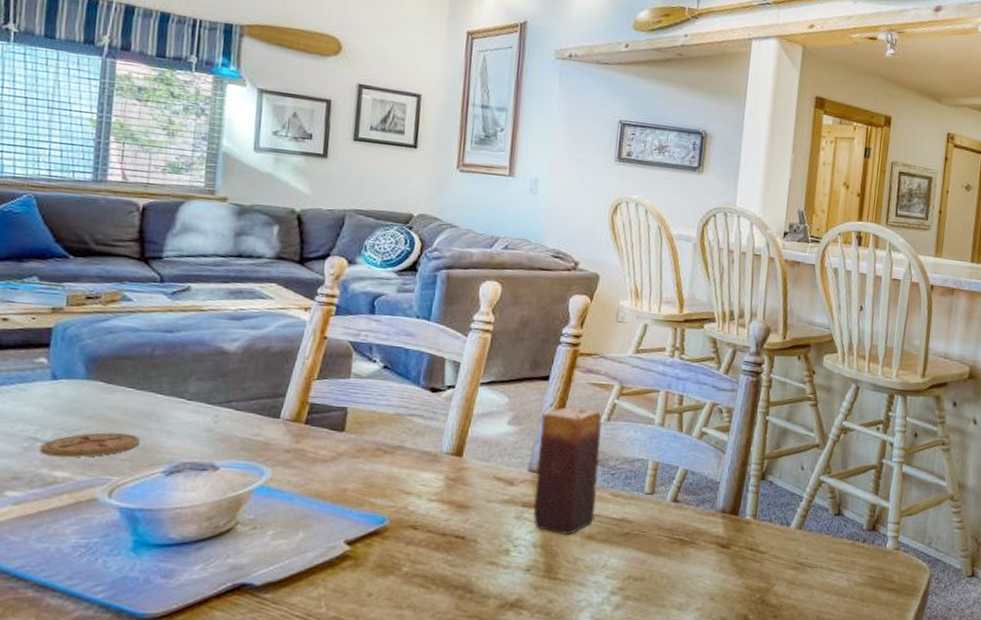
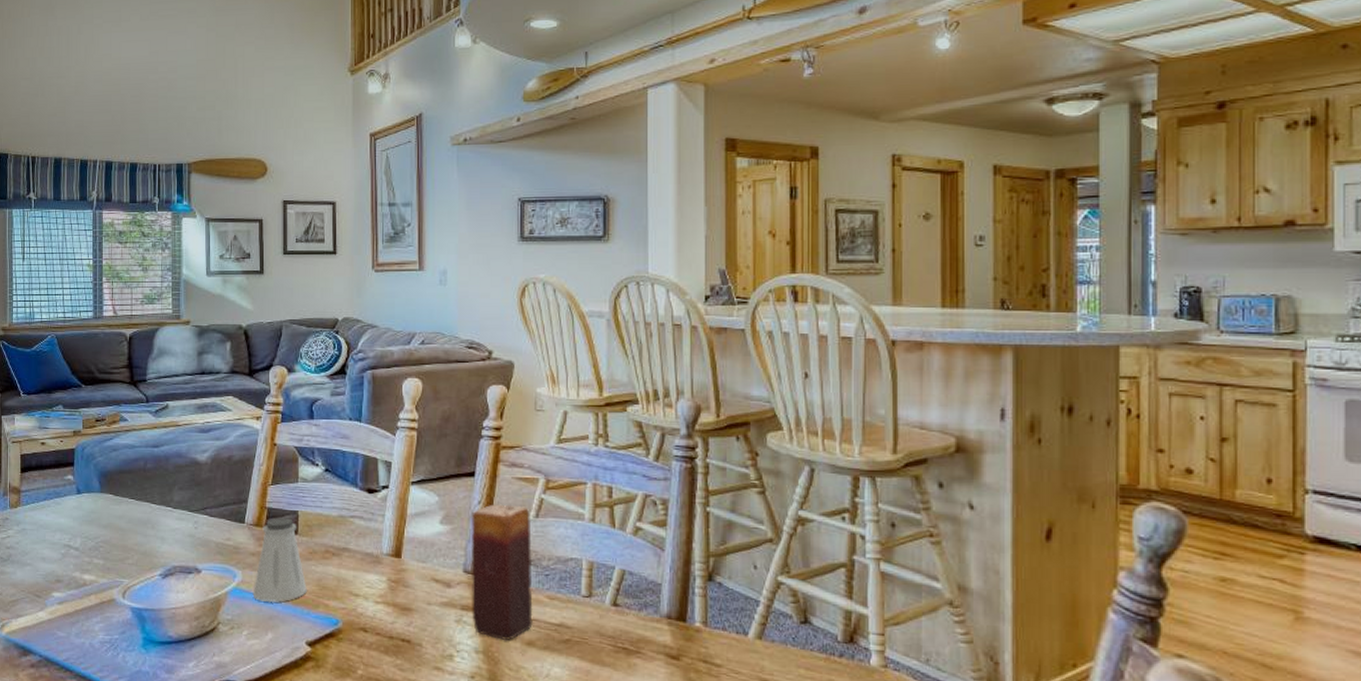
coaster: present [39,432,141,458] -> none [73,539,142,563]
saltshaker: none [283,414,351,501] -> present [252,518,307,602]

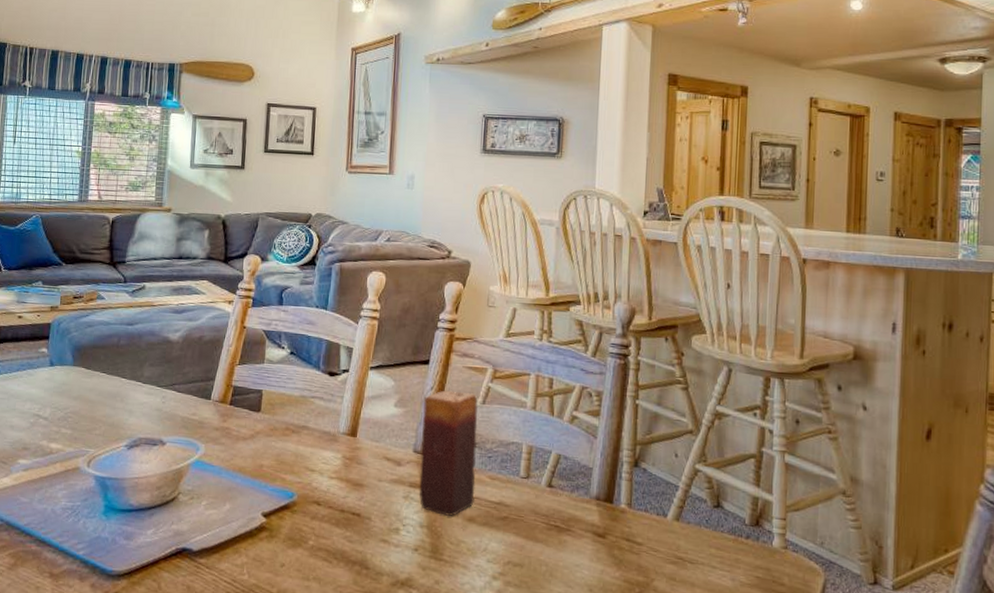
saltshaker: present [252,518,307,602] -> none [213,396,266,475]

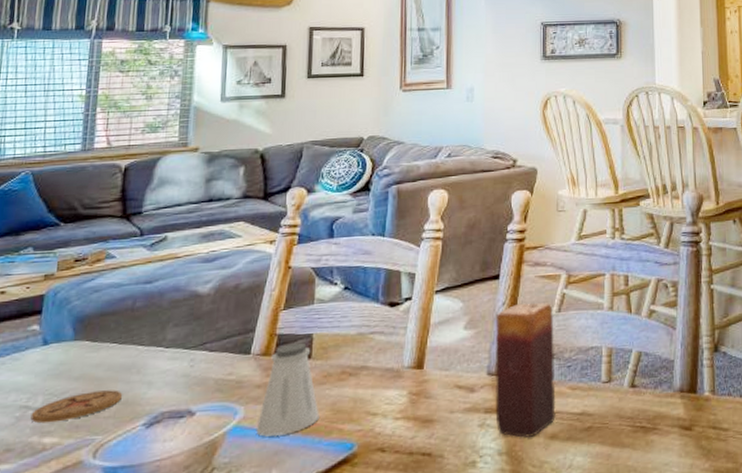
coaster: none [41,411,110,432] -> present [30,390,123,424]
saltshaker: none [213,396,266,475] -> present [256,342,320,437]

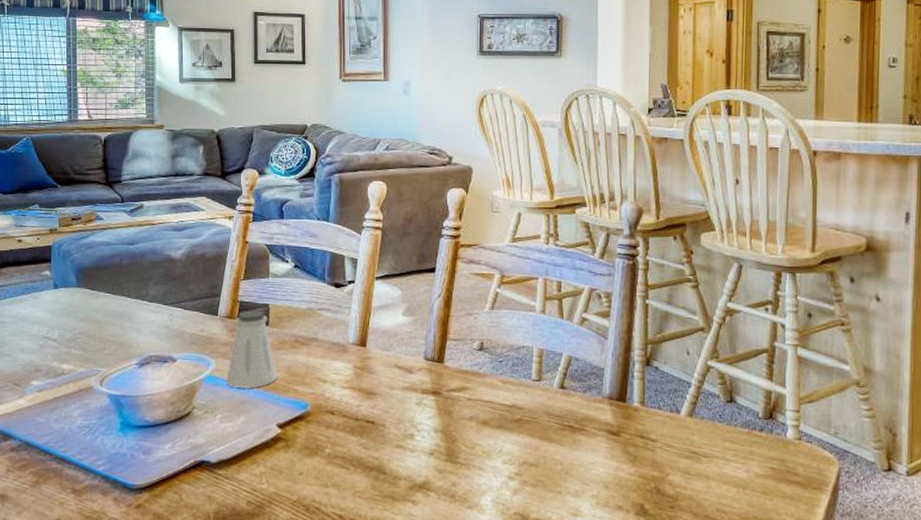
coaster: present [30,390,123,424] -> none [51,331,119,353]
candle: present [494,302,556,438] -> none [431,297,488,421]

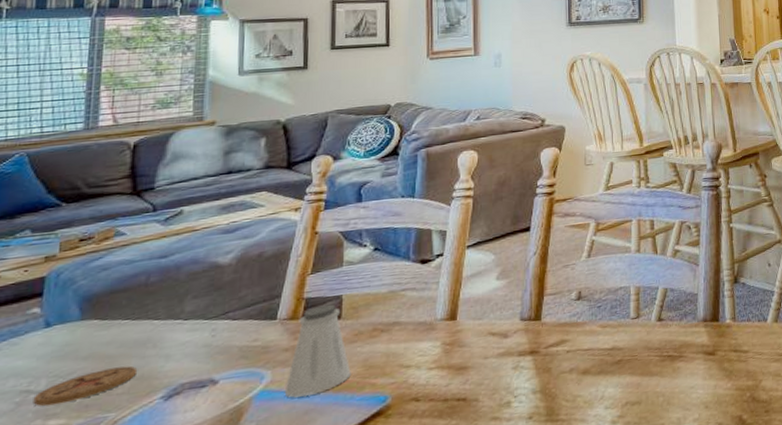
coaster: none [51,331,119,353] -> present [33,366,138,406]

